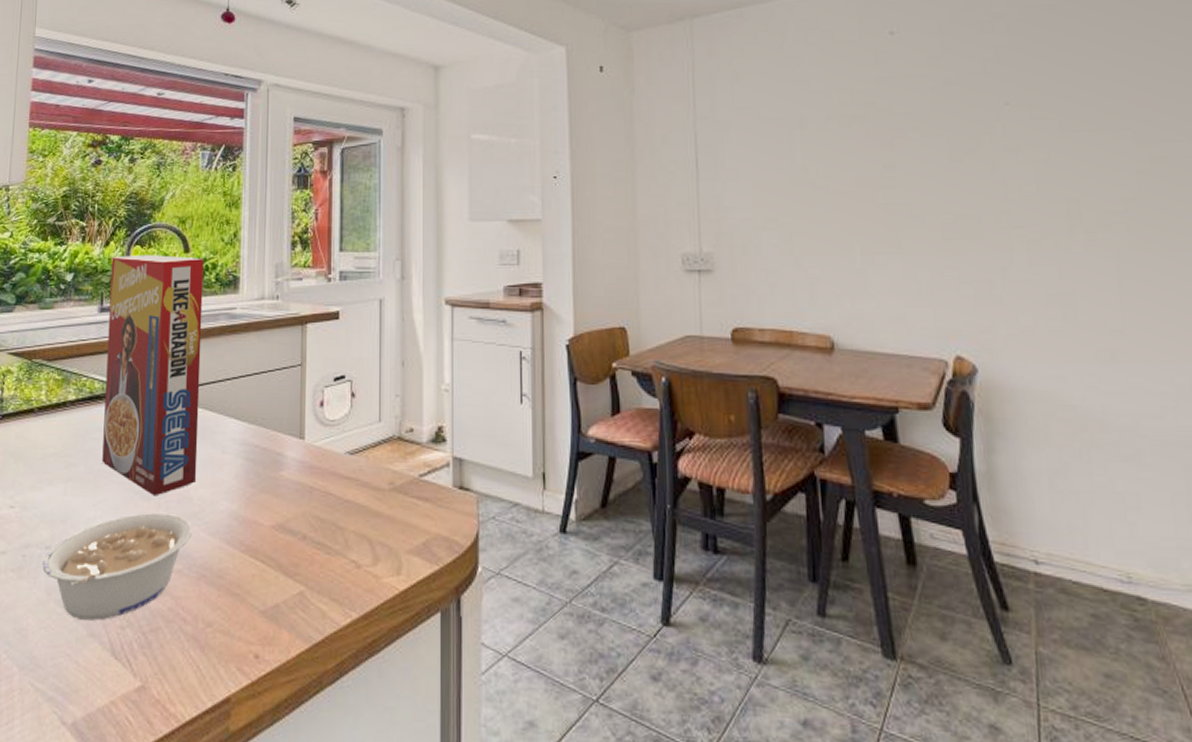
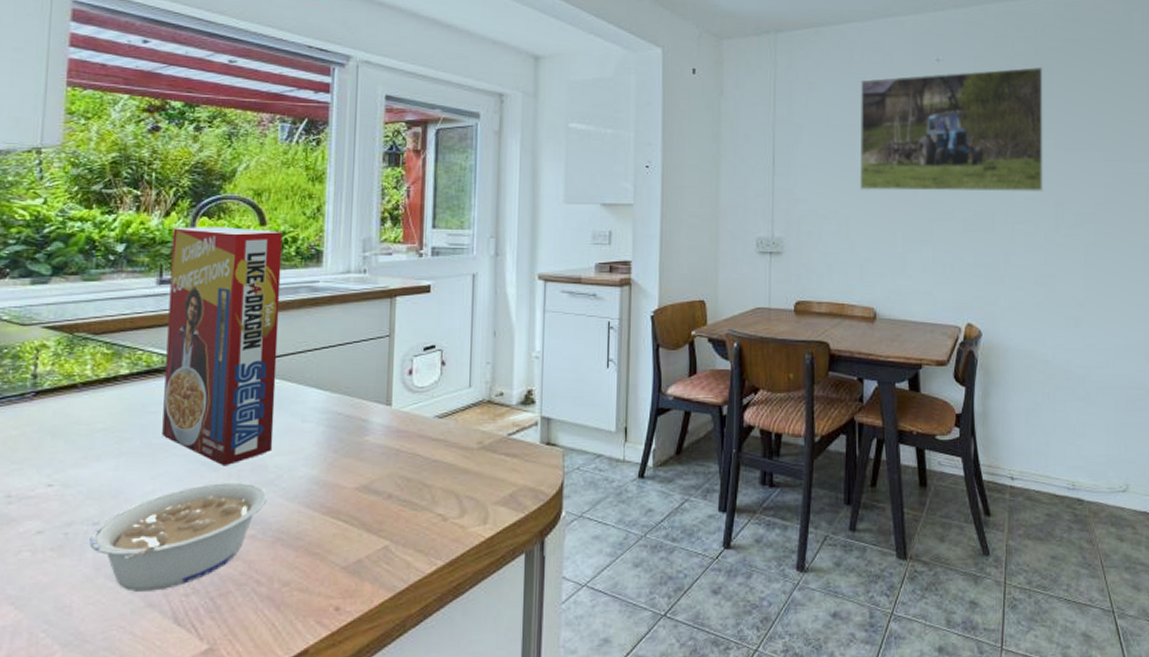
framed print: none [795,29,1048,195] -> present [860,66,1043,193]

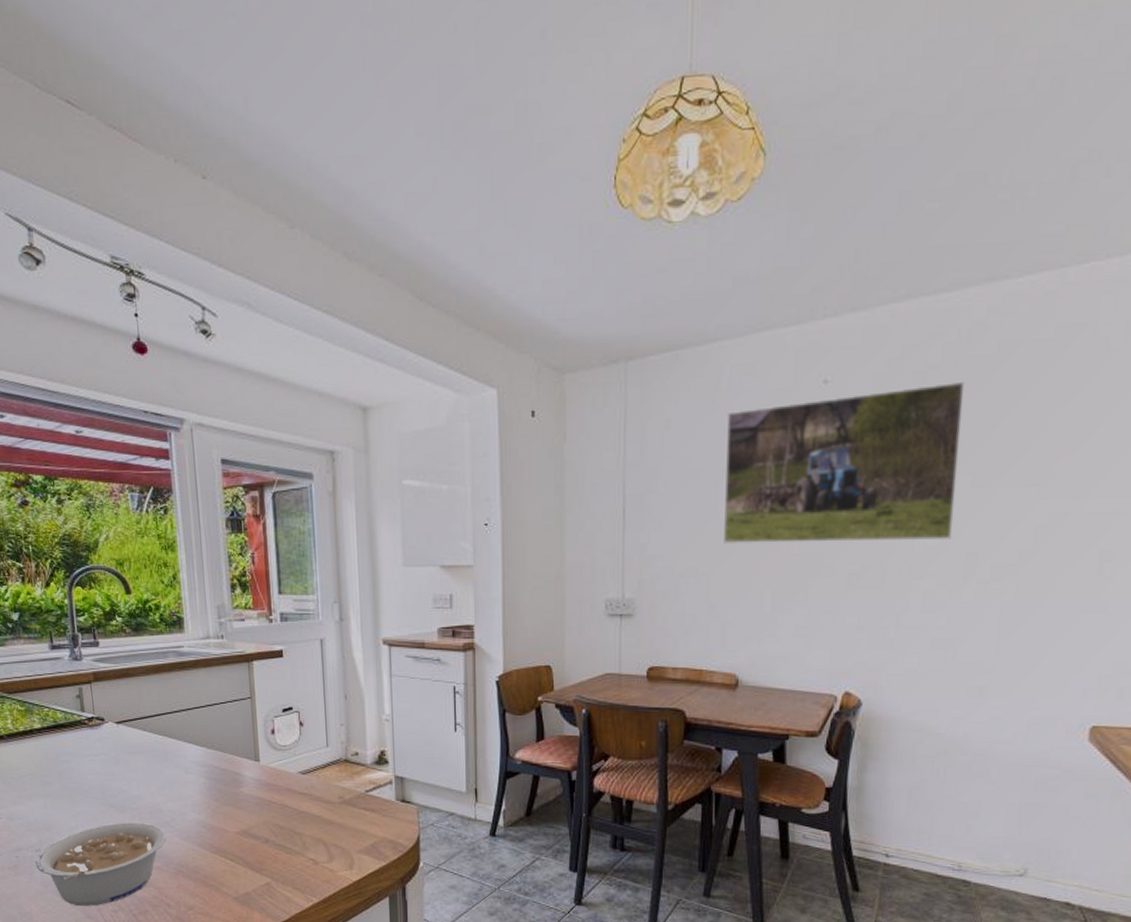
cereal box: present [162,227,283,467] -> none [54,596,165,809]

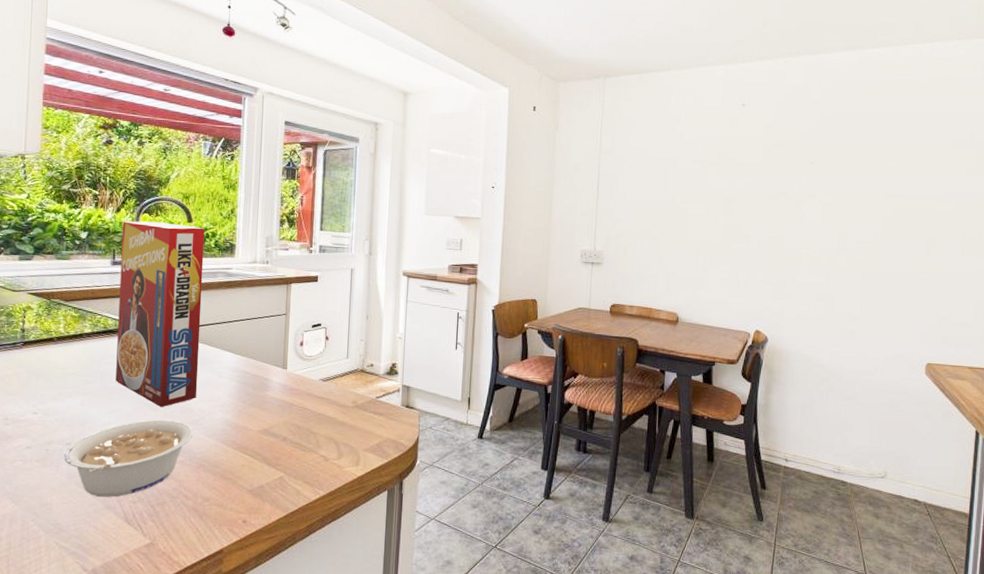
cereal box: none [54,596,165,809] -> present [115,221,205,408]
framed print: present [724,381,965,545] -> none [670,113,836,223]

